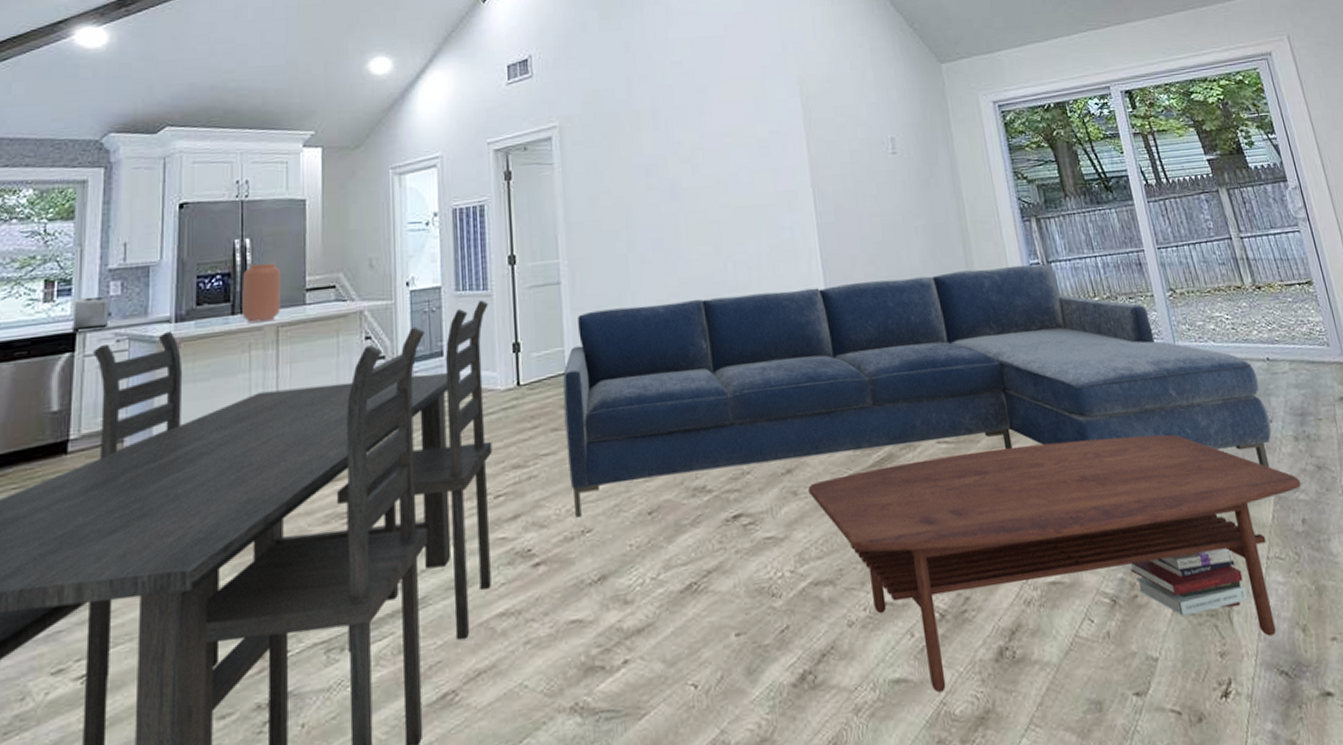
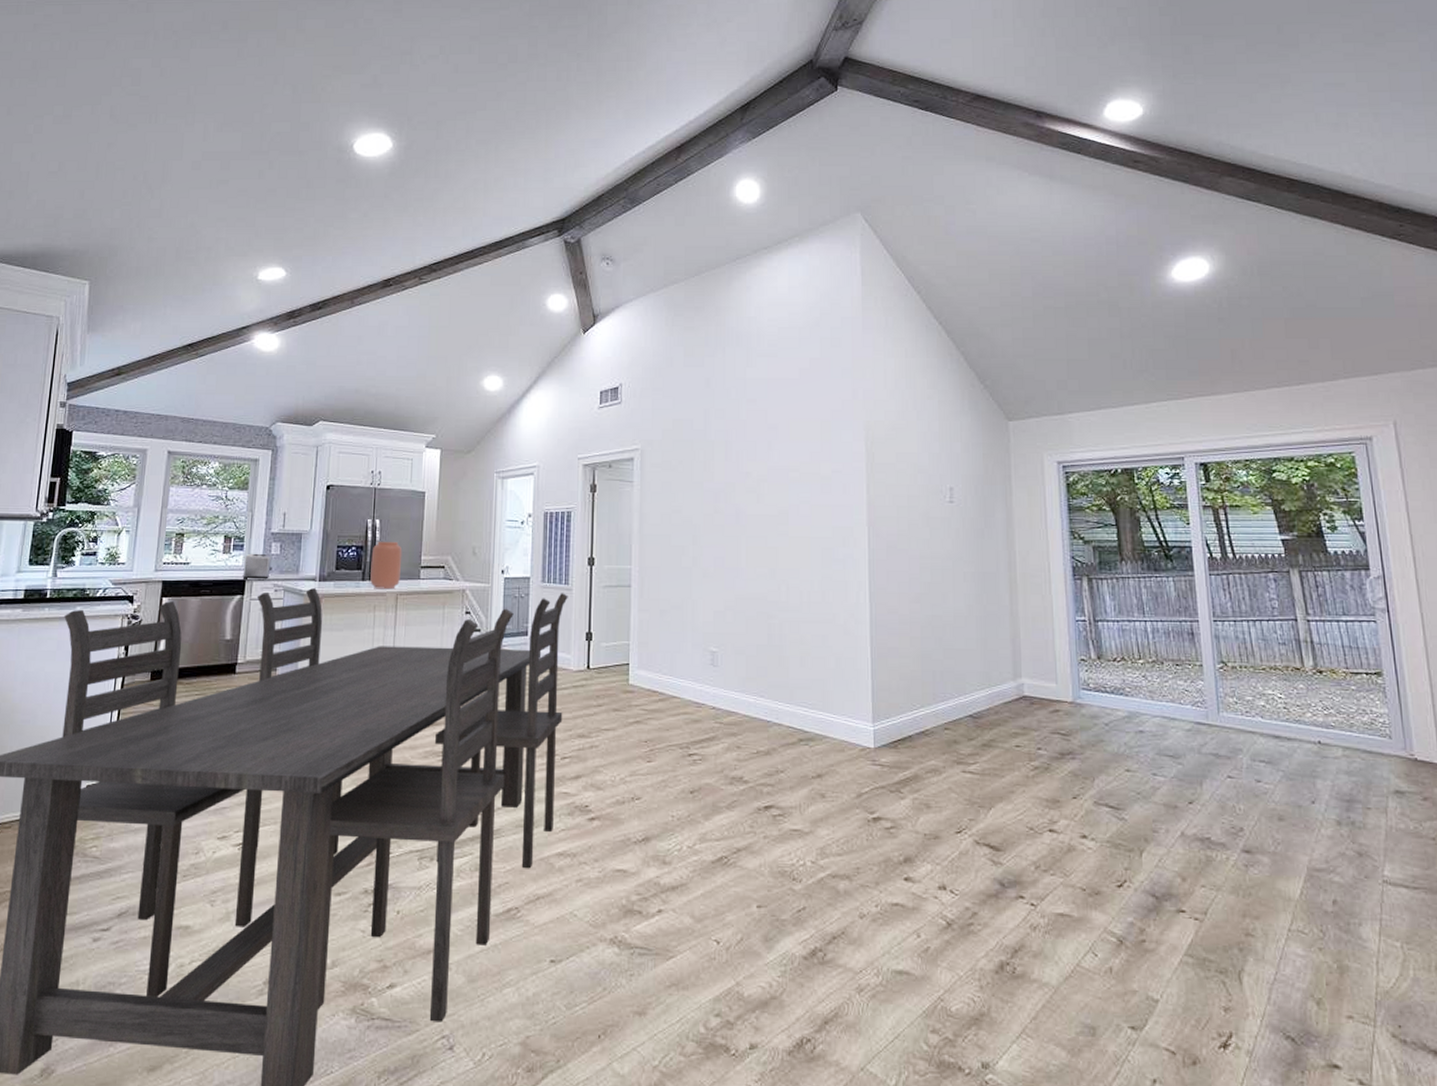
sofa: present [562,264,1272,518] -> none [624,613,1313,847]
coffee table: present [808,434,1302,693] -> none [835,785,1338,1002]
books: present [1131,548,1248,617] -> none [1142,910,1262,969]

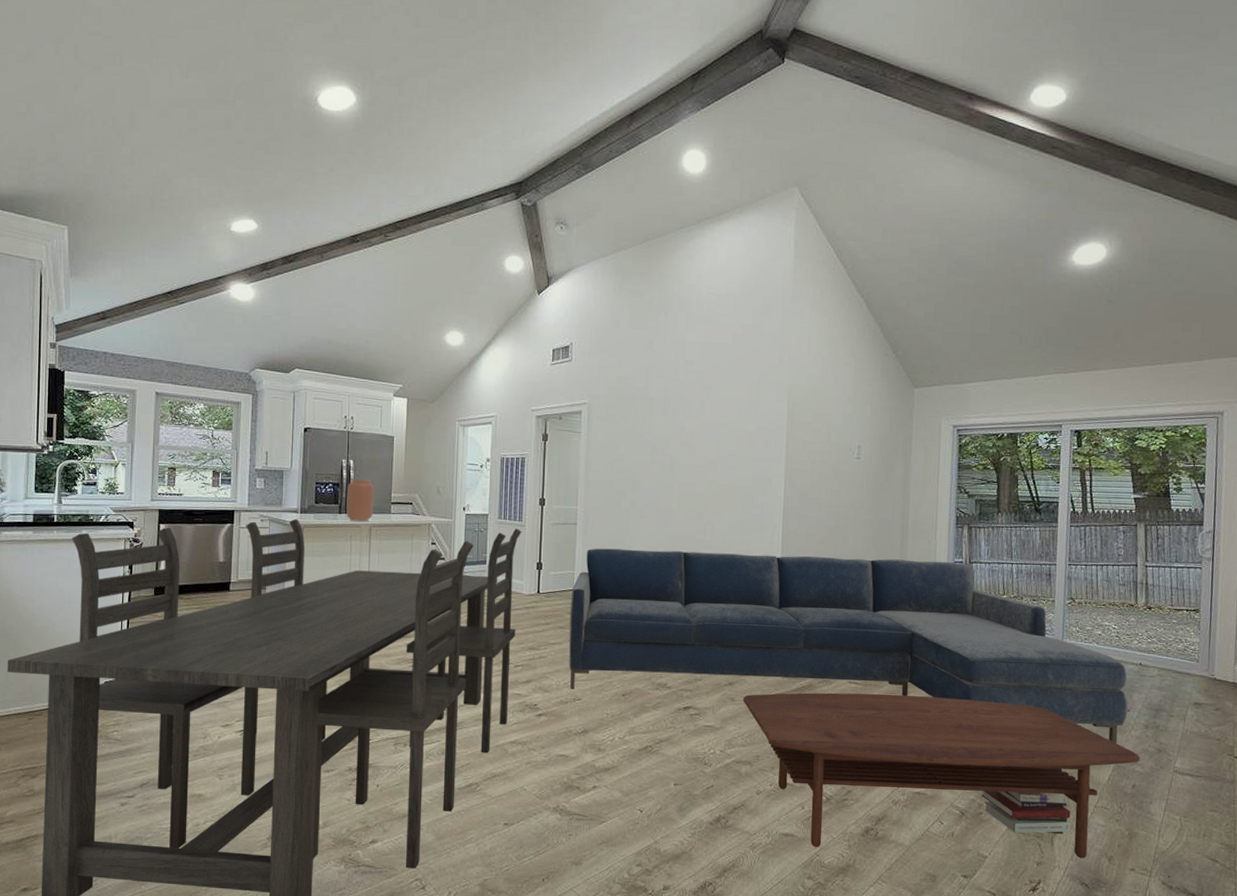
toaster: present [242,553,273,580] -> none [231,487,258,511]
sofa: none [624,613,1313,847] -> present [569,548,1128,744]
coffee table: none [835,785,1338,1002] -> present [743,692,1140,859]
books: none [1142,910,1262,969] -> present [981,790,1071,835]

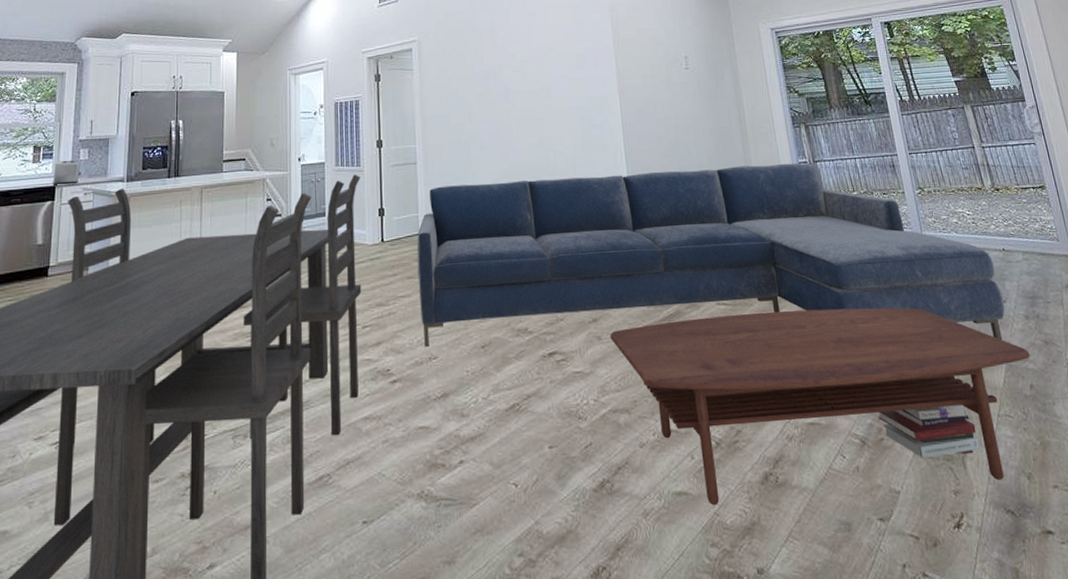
toaster: none [231,487,258,511] -> present [52,159,81,186]
vase: present [346,480,375,522] -> none [176,140,205,185]

